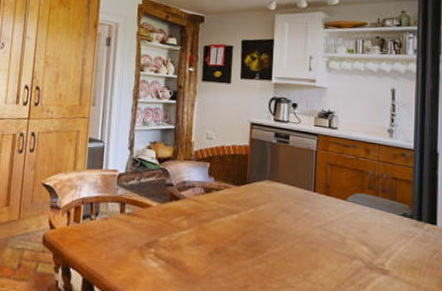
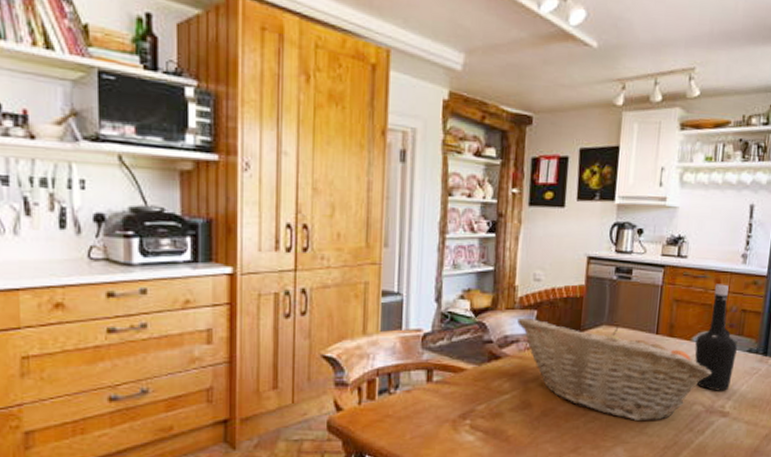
fruit basket: none [193,167,368,270] -> present [517,317,712,422]
bottle: none [351,153,391,250] -> present [694,284,737,391]

